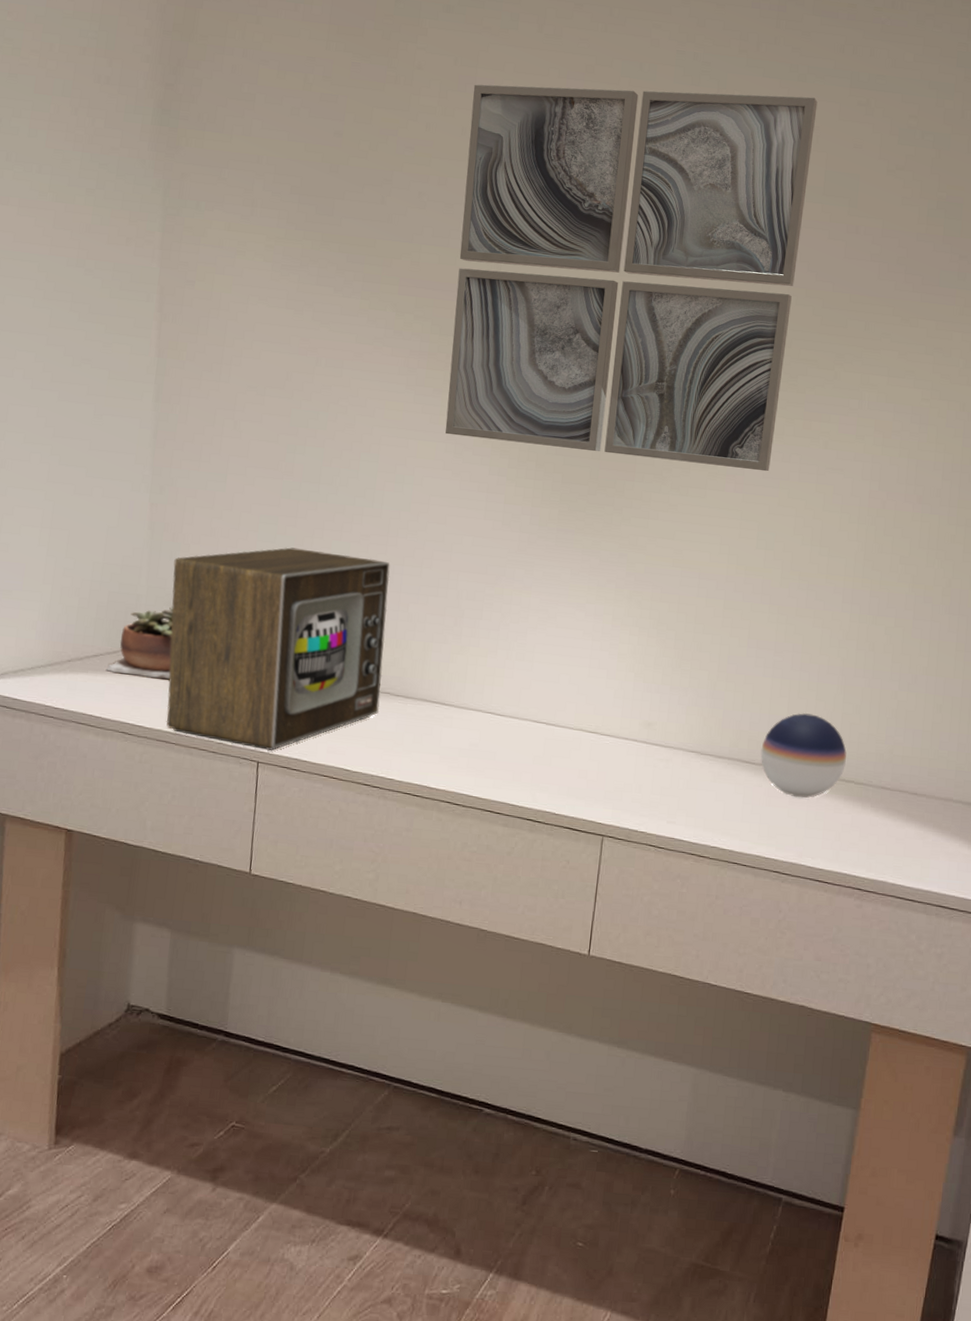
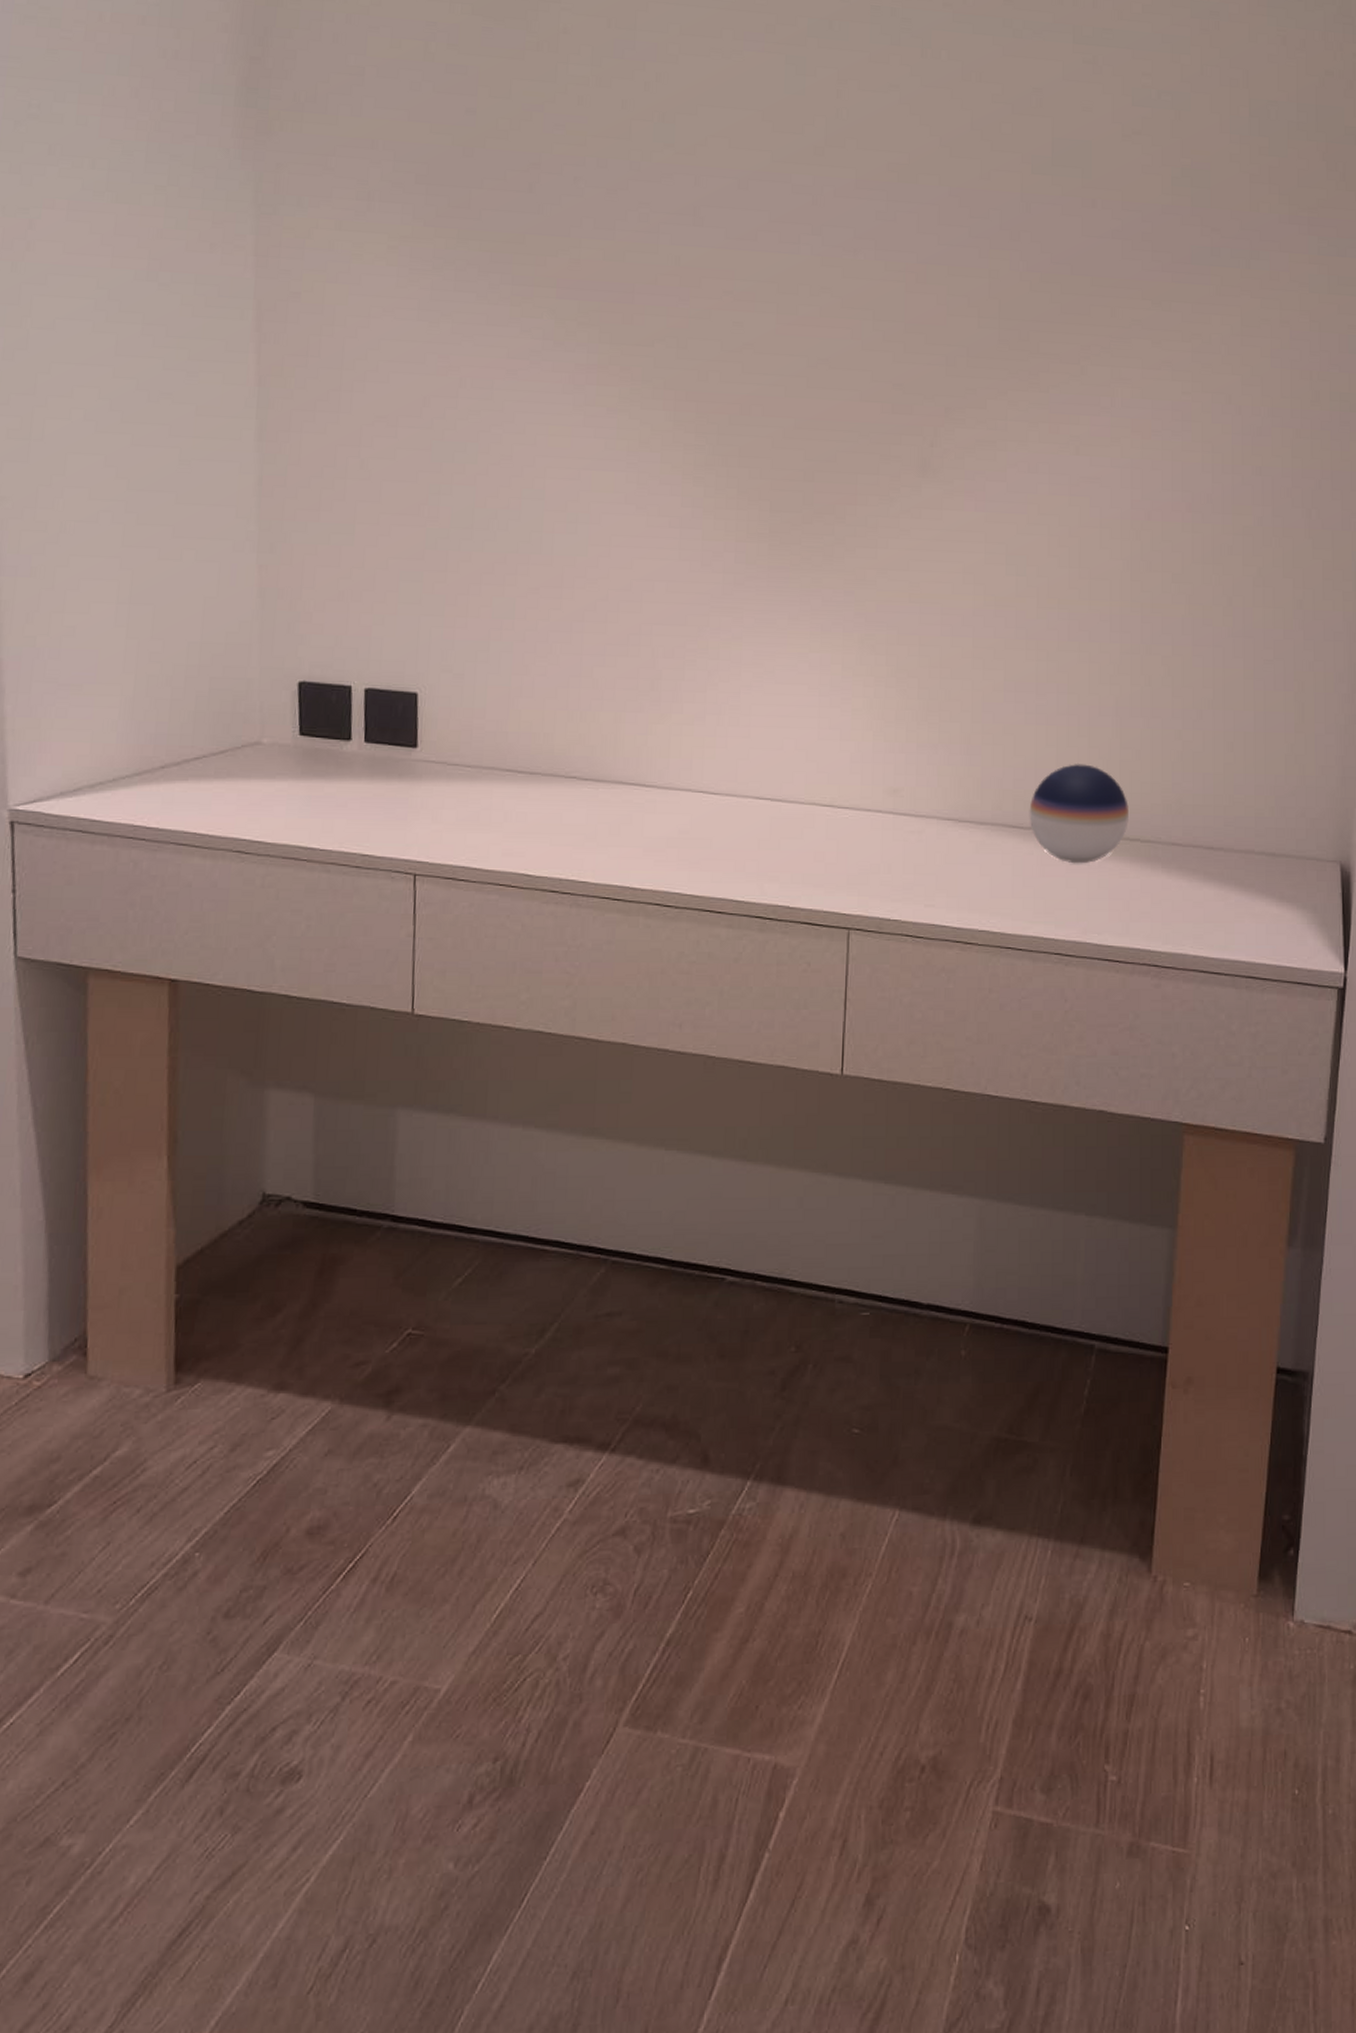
succulent plant: present [105,606,174,680] -> none [211,691,296,782]
wooden box: present [166,547,390,751] -> none [292,608,567,860]
wall art: present [445,84,818,472] -> none [624,49,1038,485]

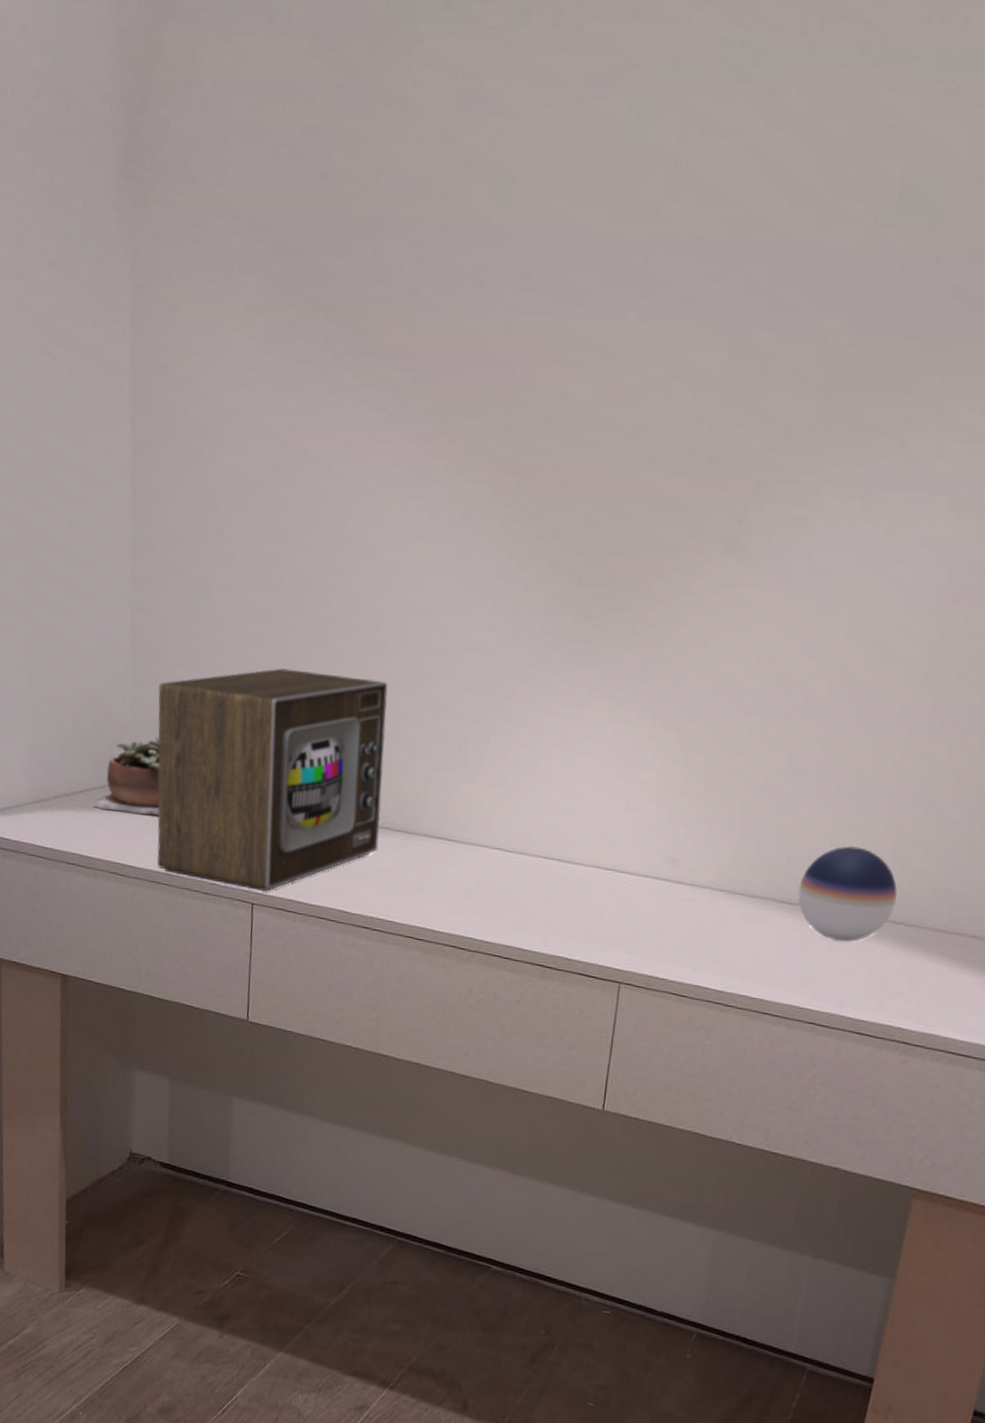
succulent plant: none [211,691,296,782] -> present [93,737,160,816]
wooden box: none [292,608,567,860] -> present [157,668,388,892]

